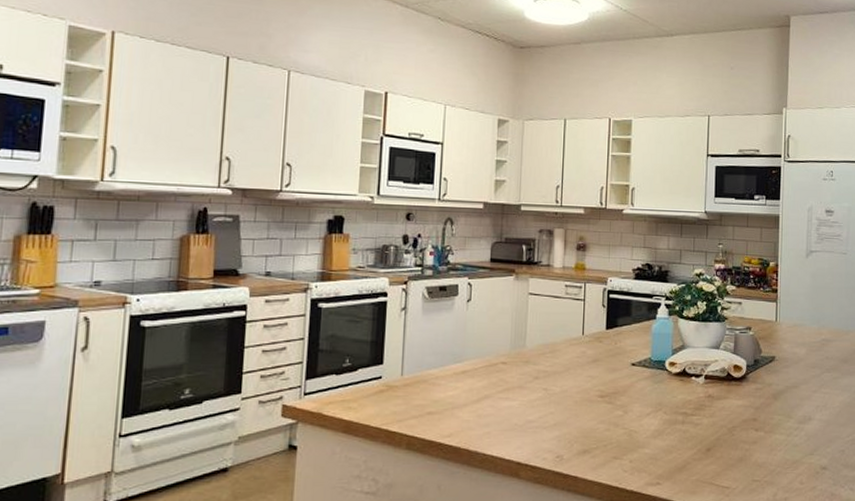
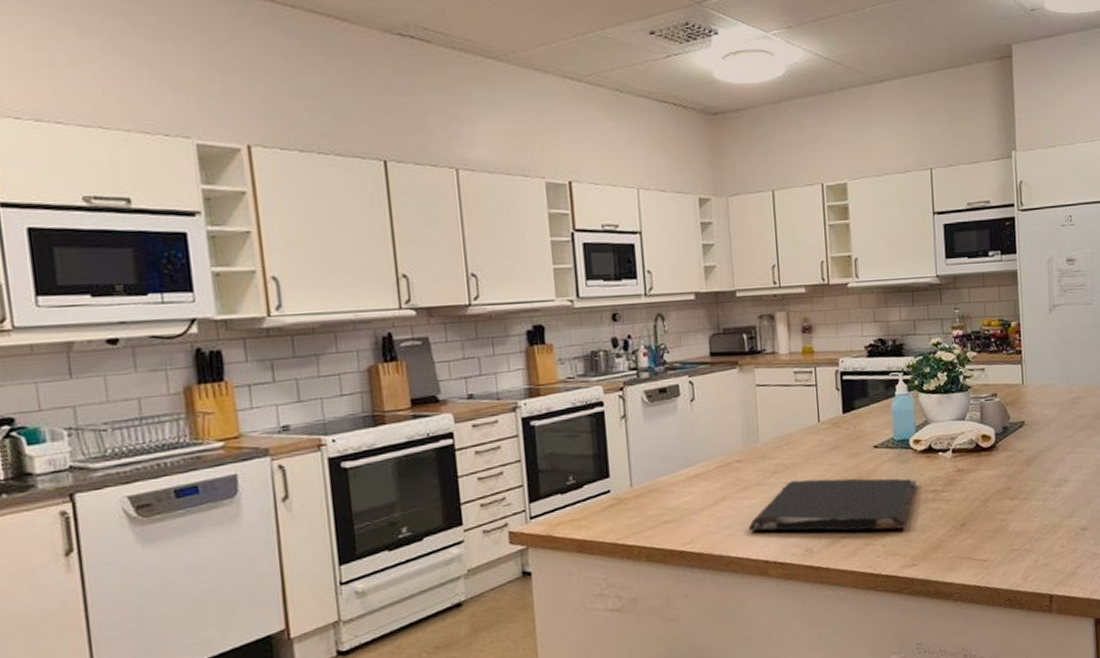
cutting board: none [505,388,669,447] -> present [748,478,917,531]

